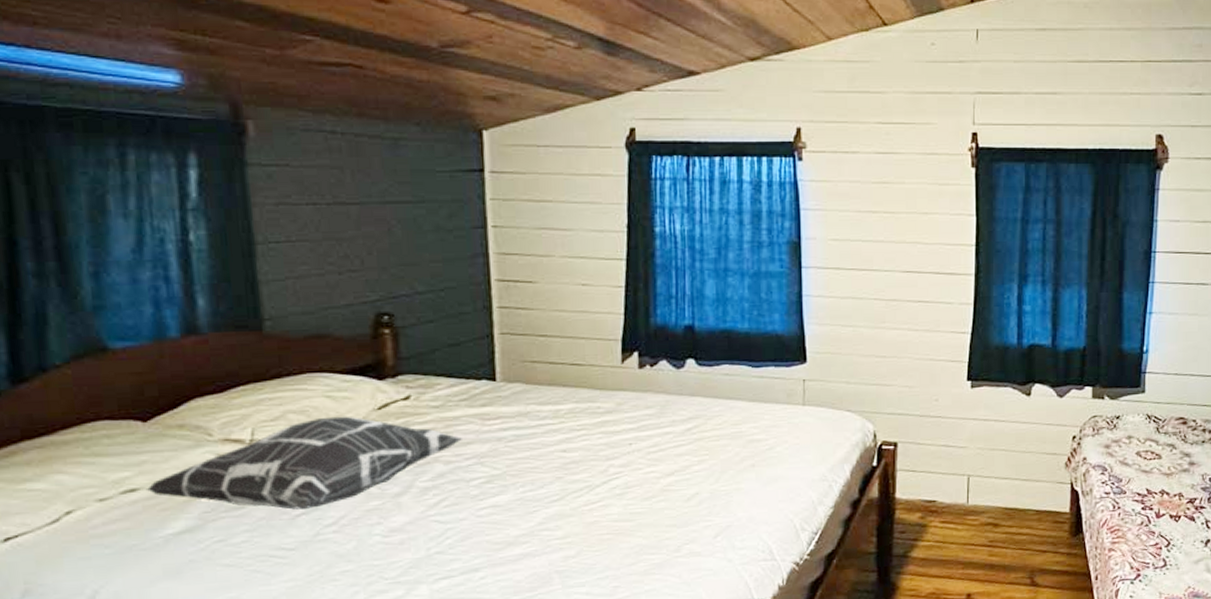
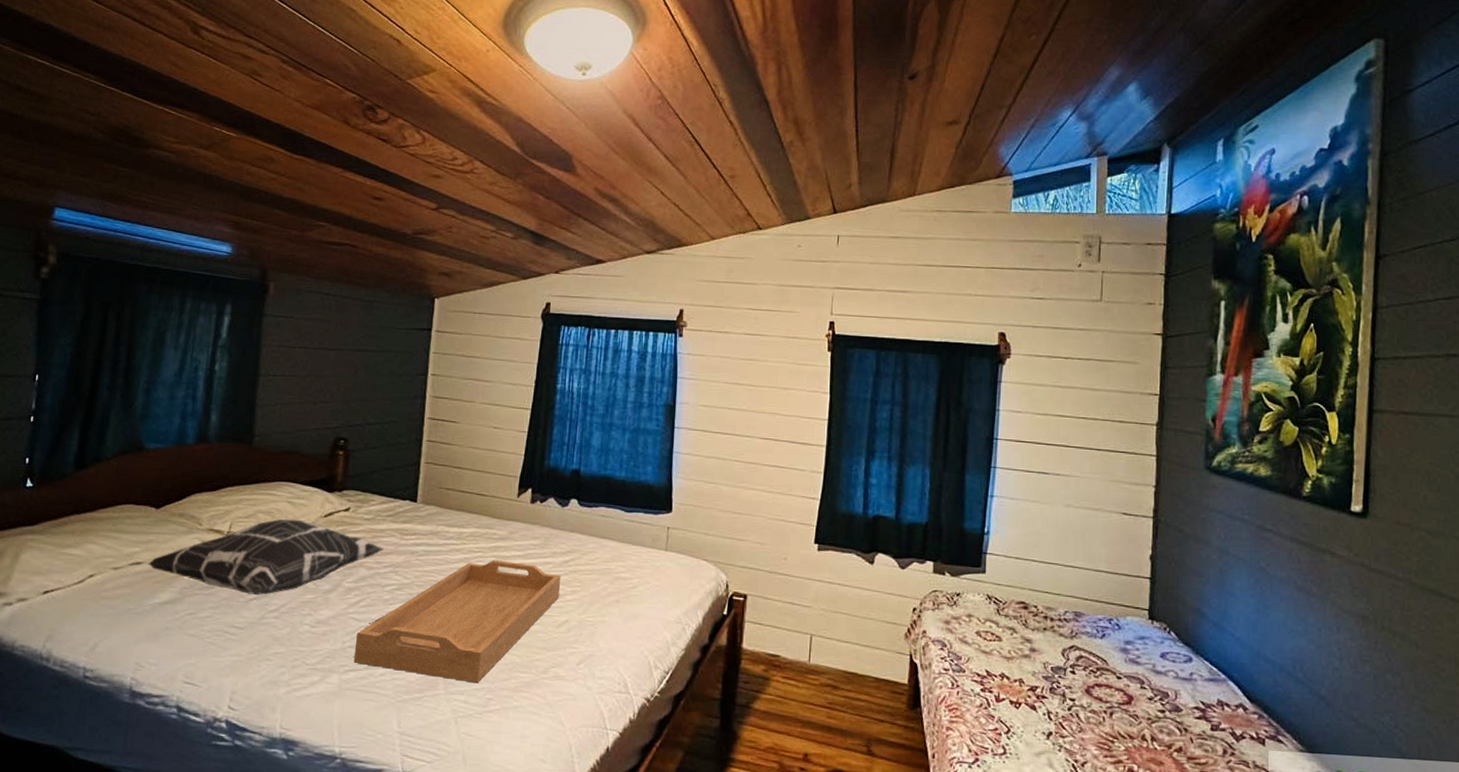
serving tray: none [443,436,685,573] -> present [353,560,561,683]

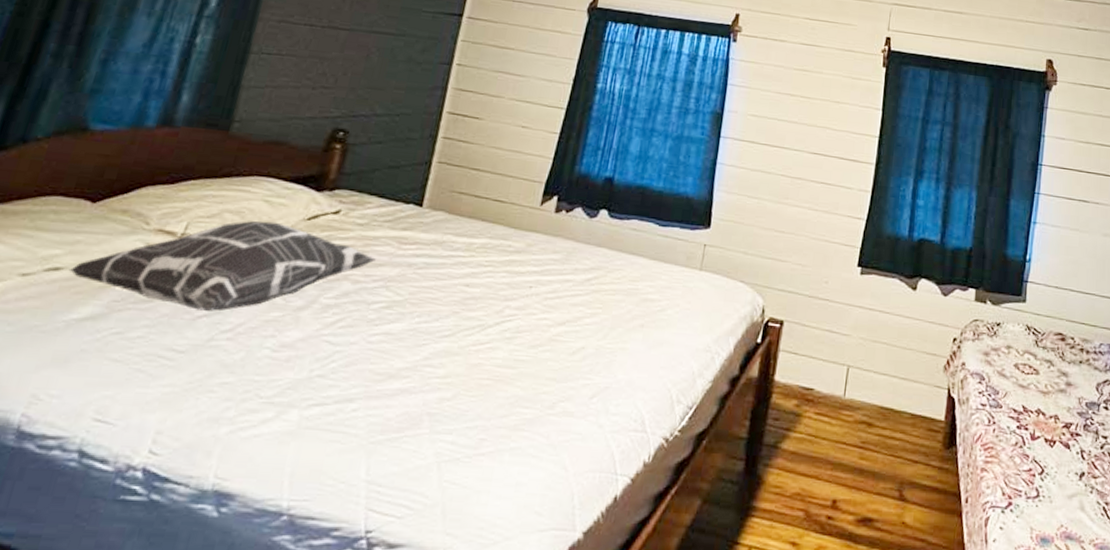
serving tray: present [353,560,561,683] -> none [320,275,582,421]

